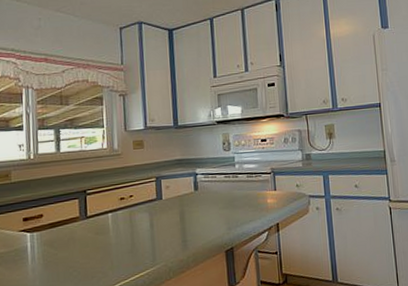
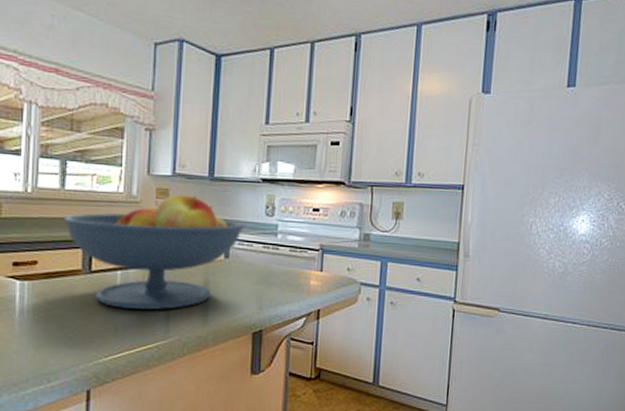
fruit bowl: none [61,143,208,245] -> present [63,194,245,310]

